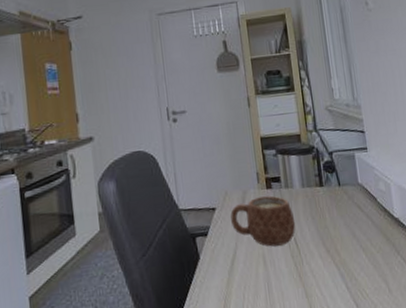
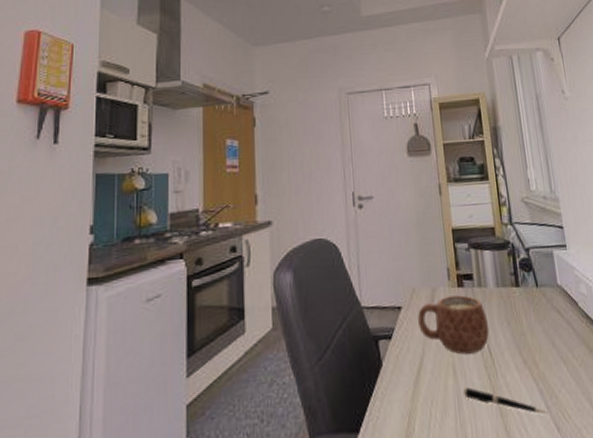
pen: none [272,274,348,295] -> present [462,387,547,415]

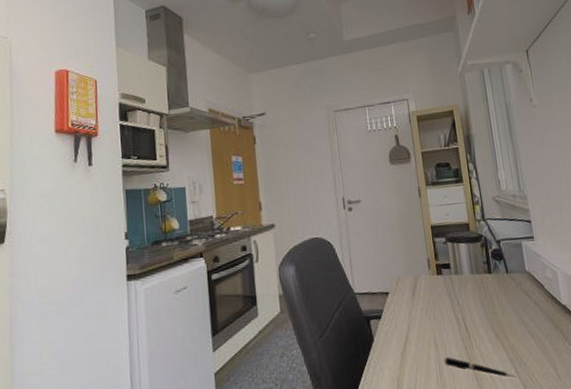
mug: present [418,295,490,355] -> none [403,281,466,331]

